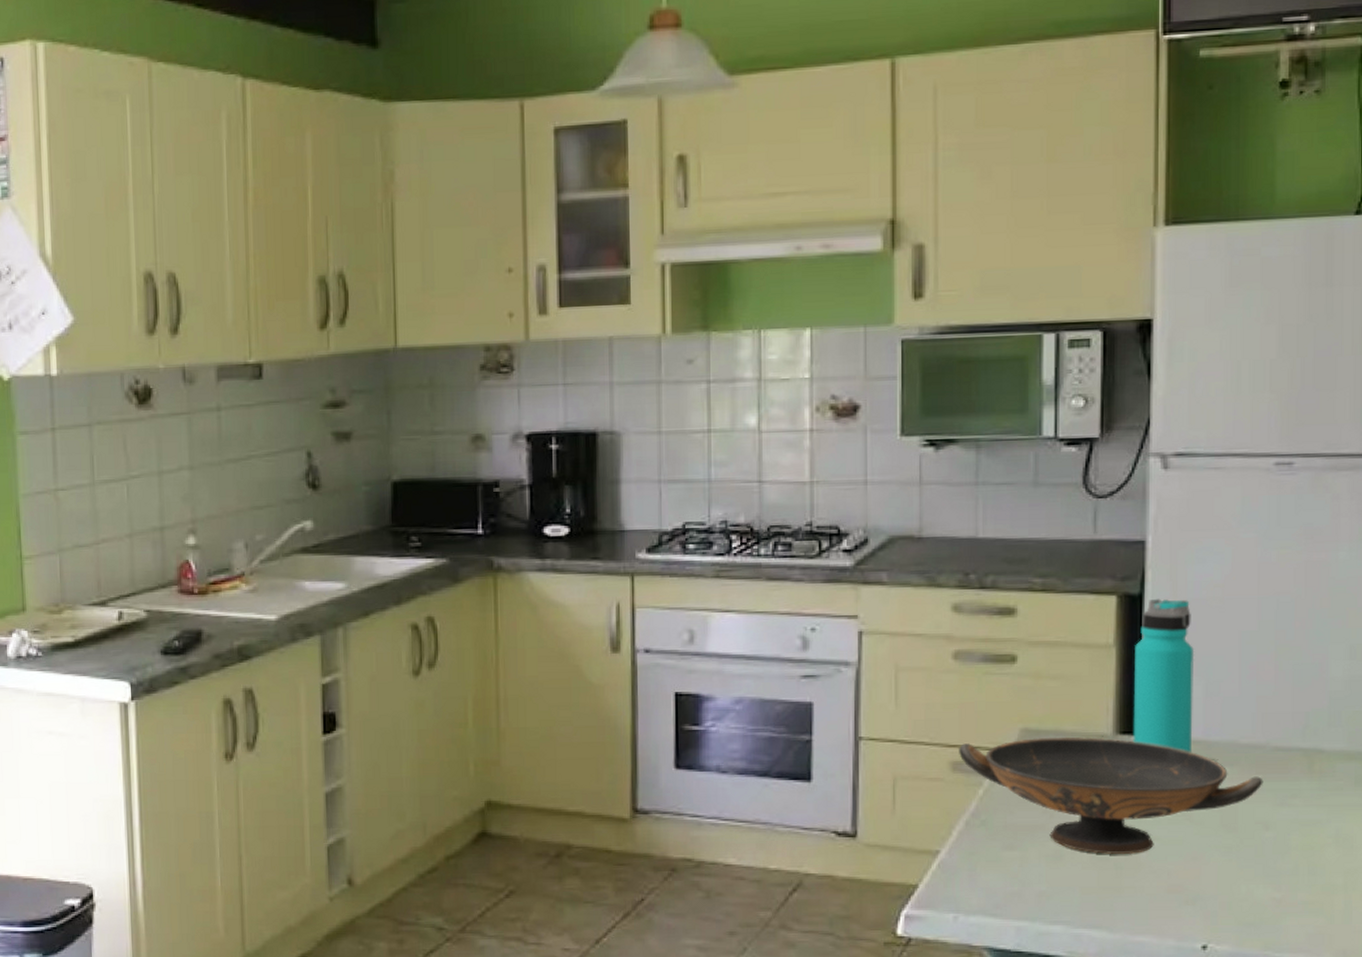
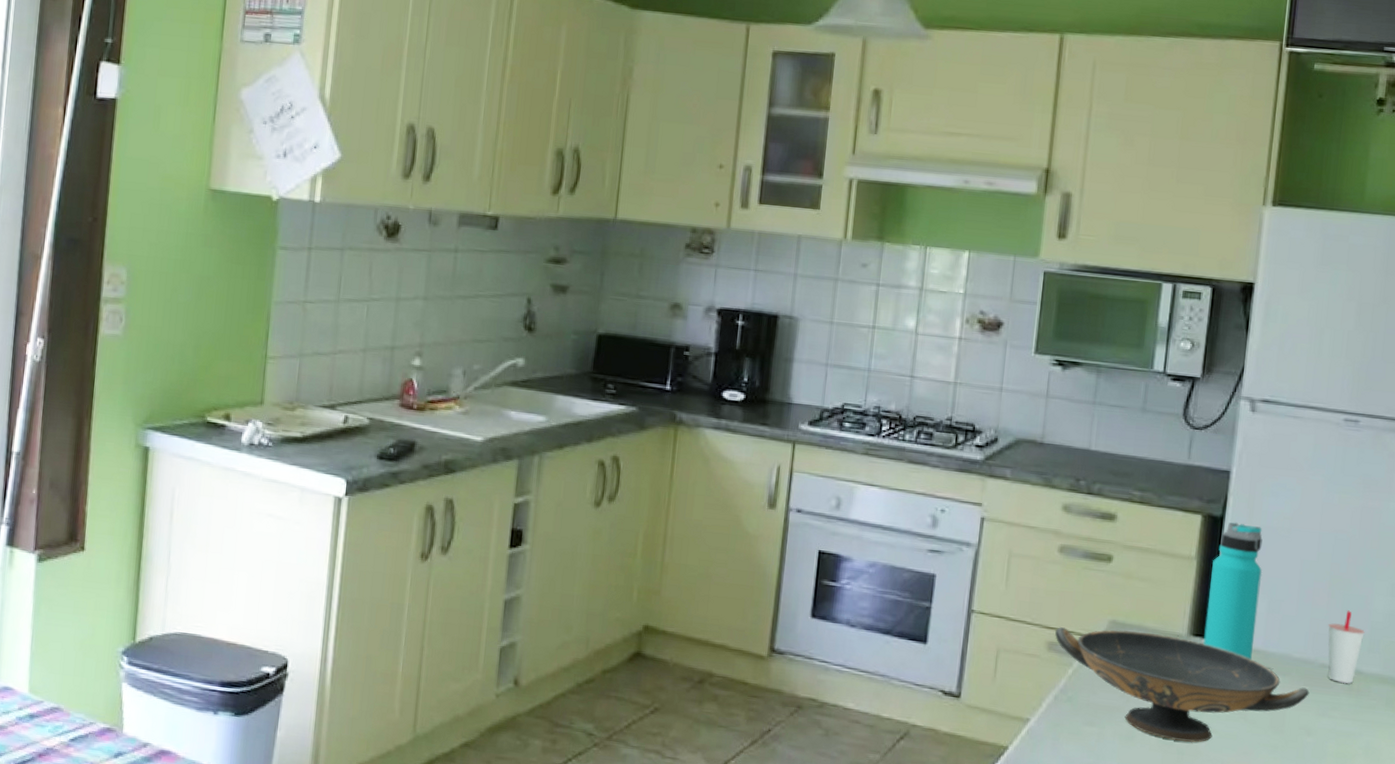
cup: none [1278,682,1322,767] -> present [1327,610,1365,684]

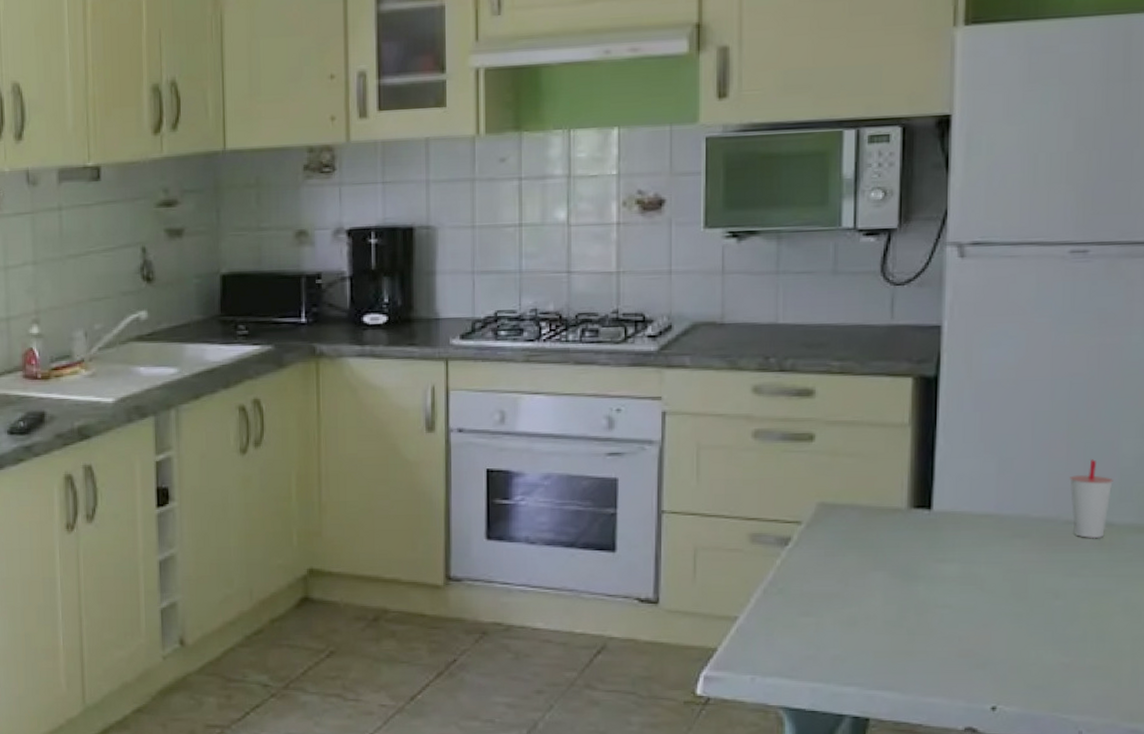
decorative bowl: present [1055,627,1310,743] -> none [758,511,1054,620]
water bottle: present [1203,522,1263,660] -> none [927,380,988,526]

